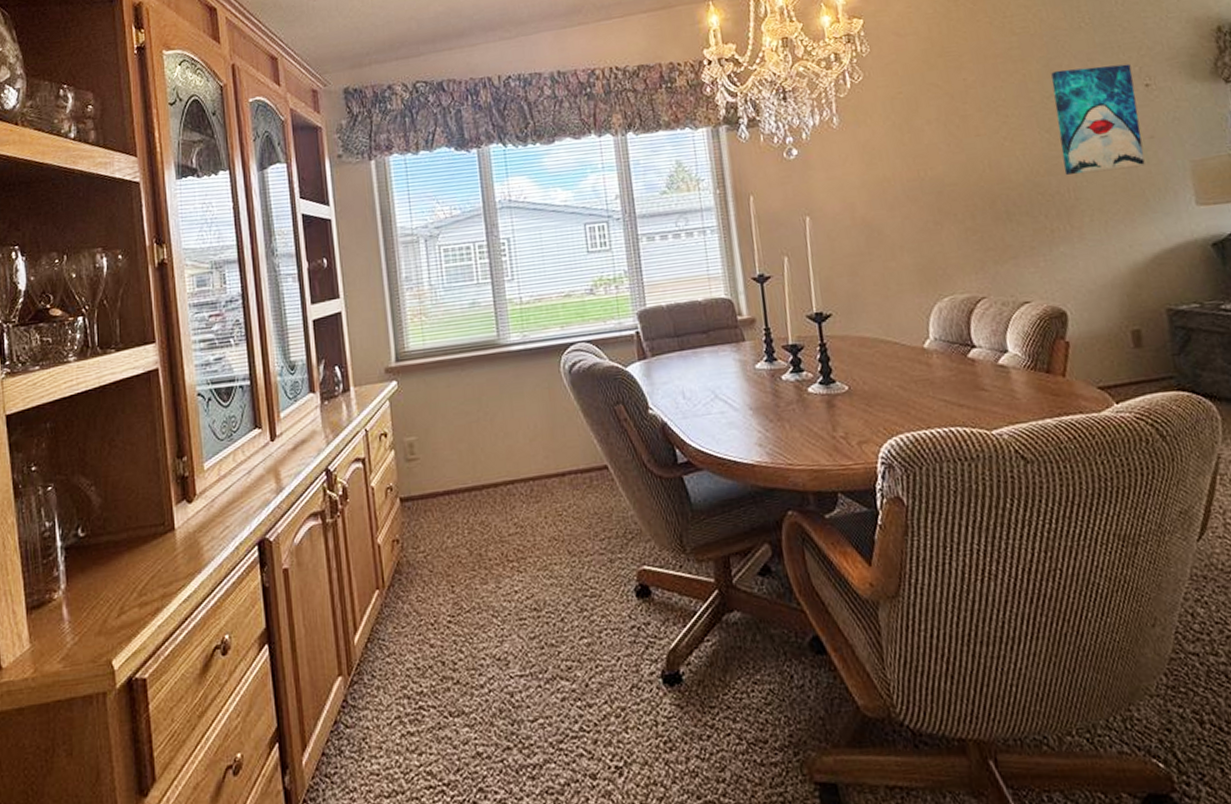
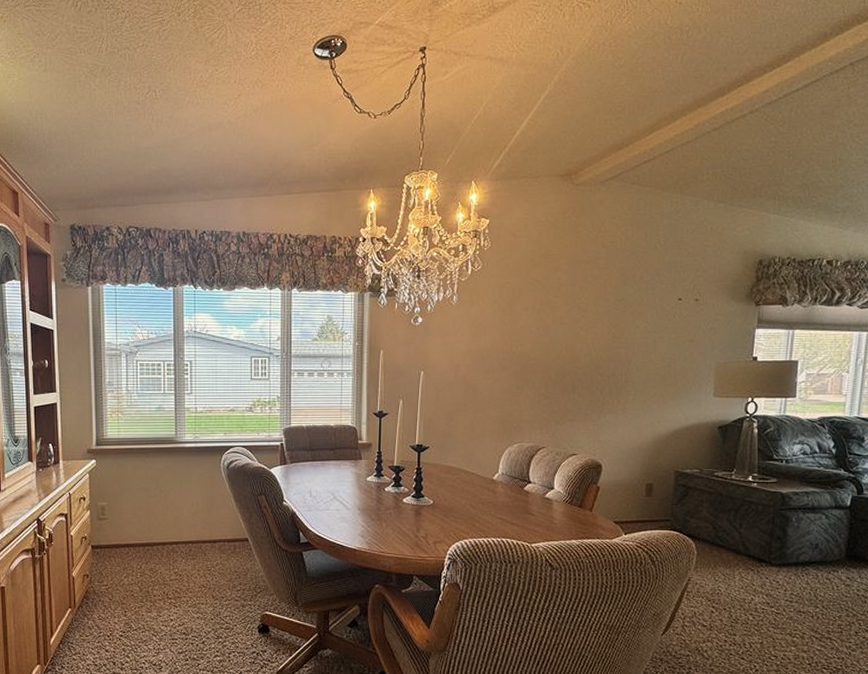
wall art: present [1051,63,1146,175] -> none [621,280,688,363]

